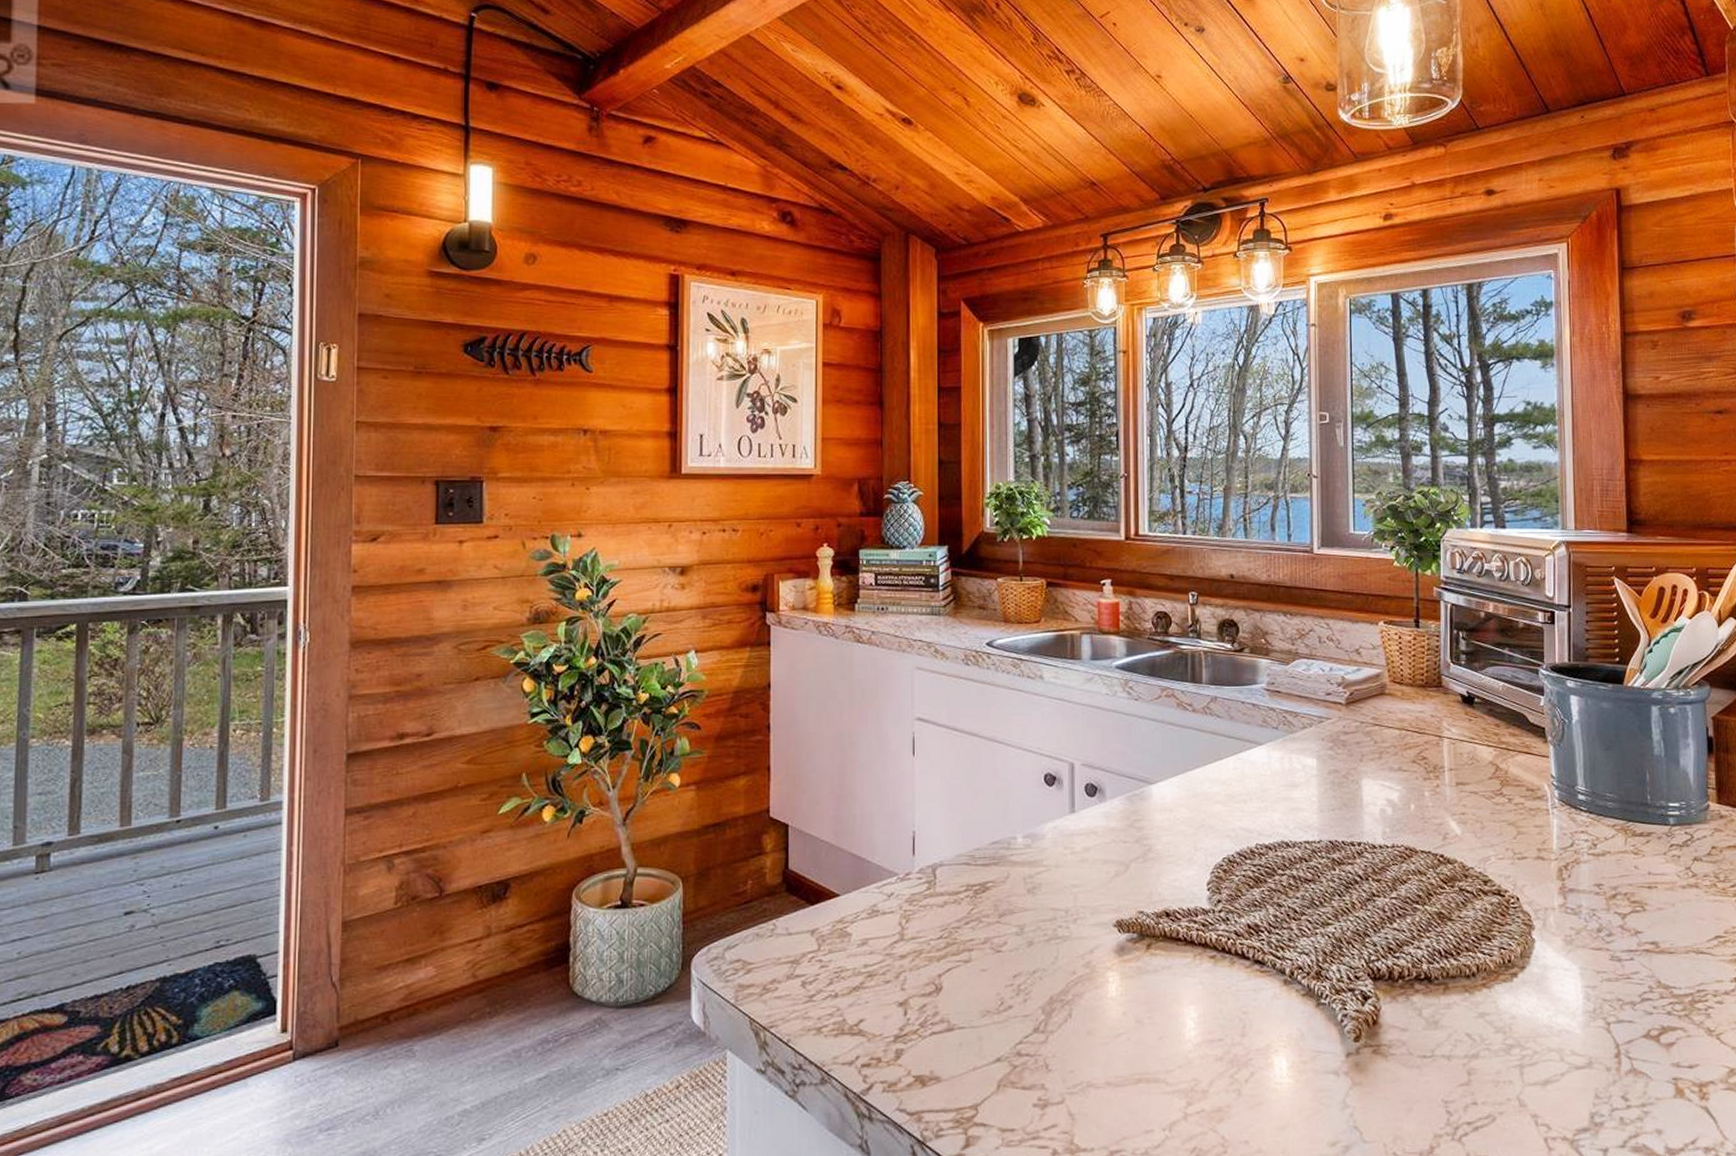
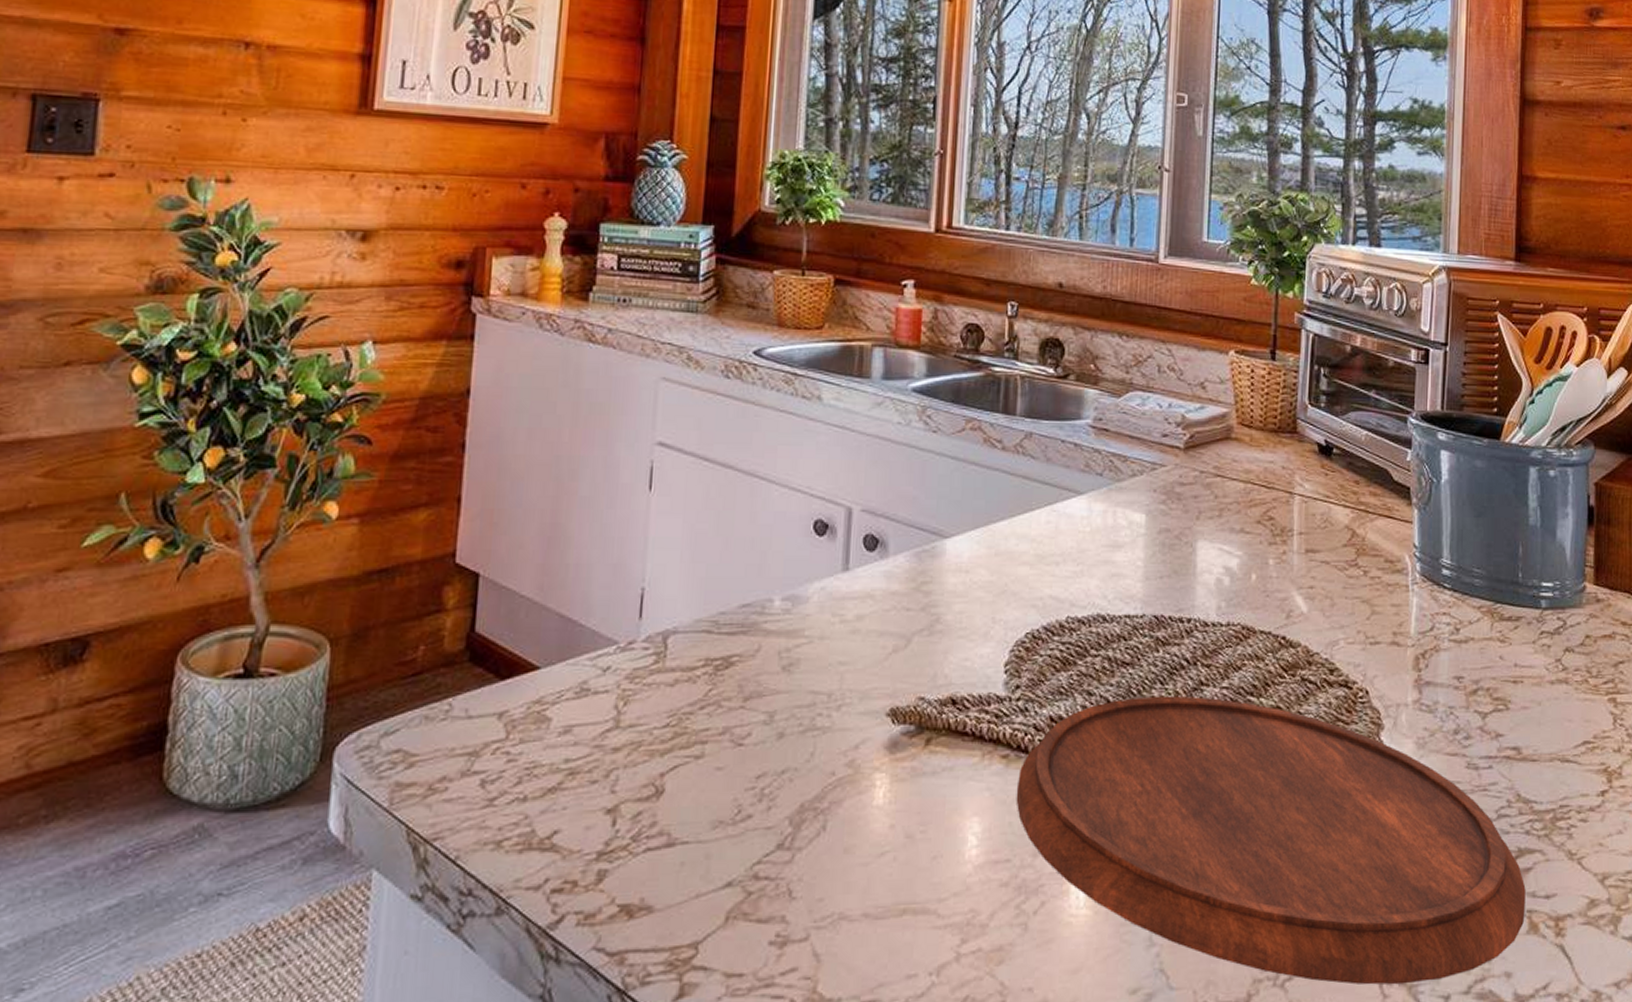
cutting board: none [1224,905,1671,1140] -> present [1016,695,1526,985]

